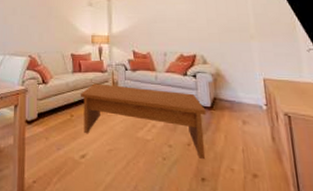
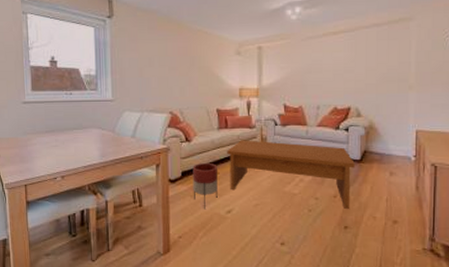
planter: none [48,104,72,153] -> present [192,162,218,210]

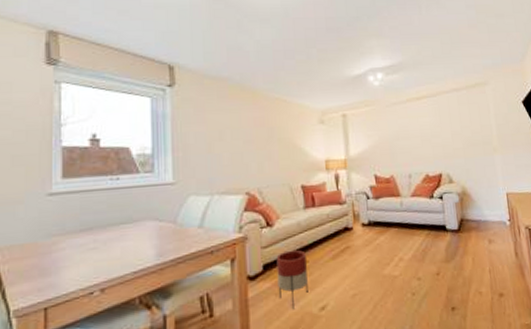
coffee table: present [227,140,355,209] -> none [316,217,454,287]

